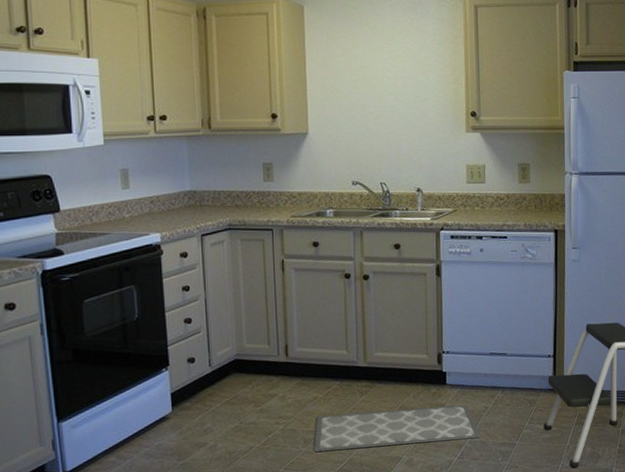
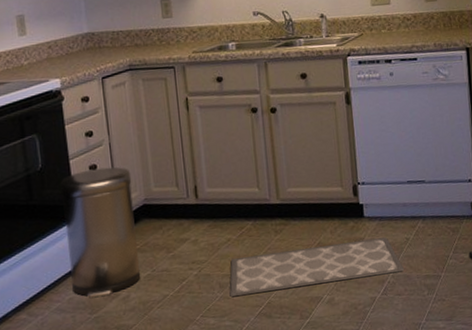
pedal bin: none [155,321,229,445] -> present [60,167,141,298]

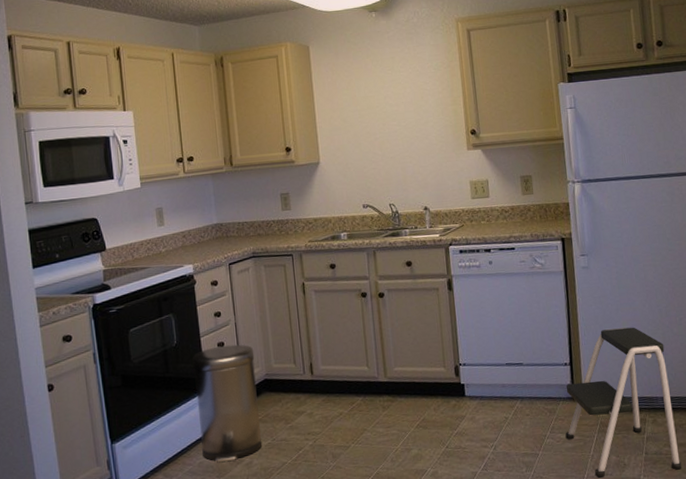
bath mat: present [229,237,404,297] -> none [341,416,503,466]

